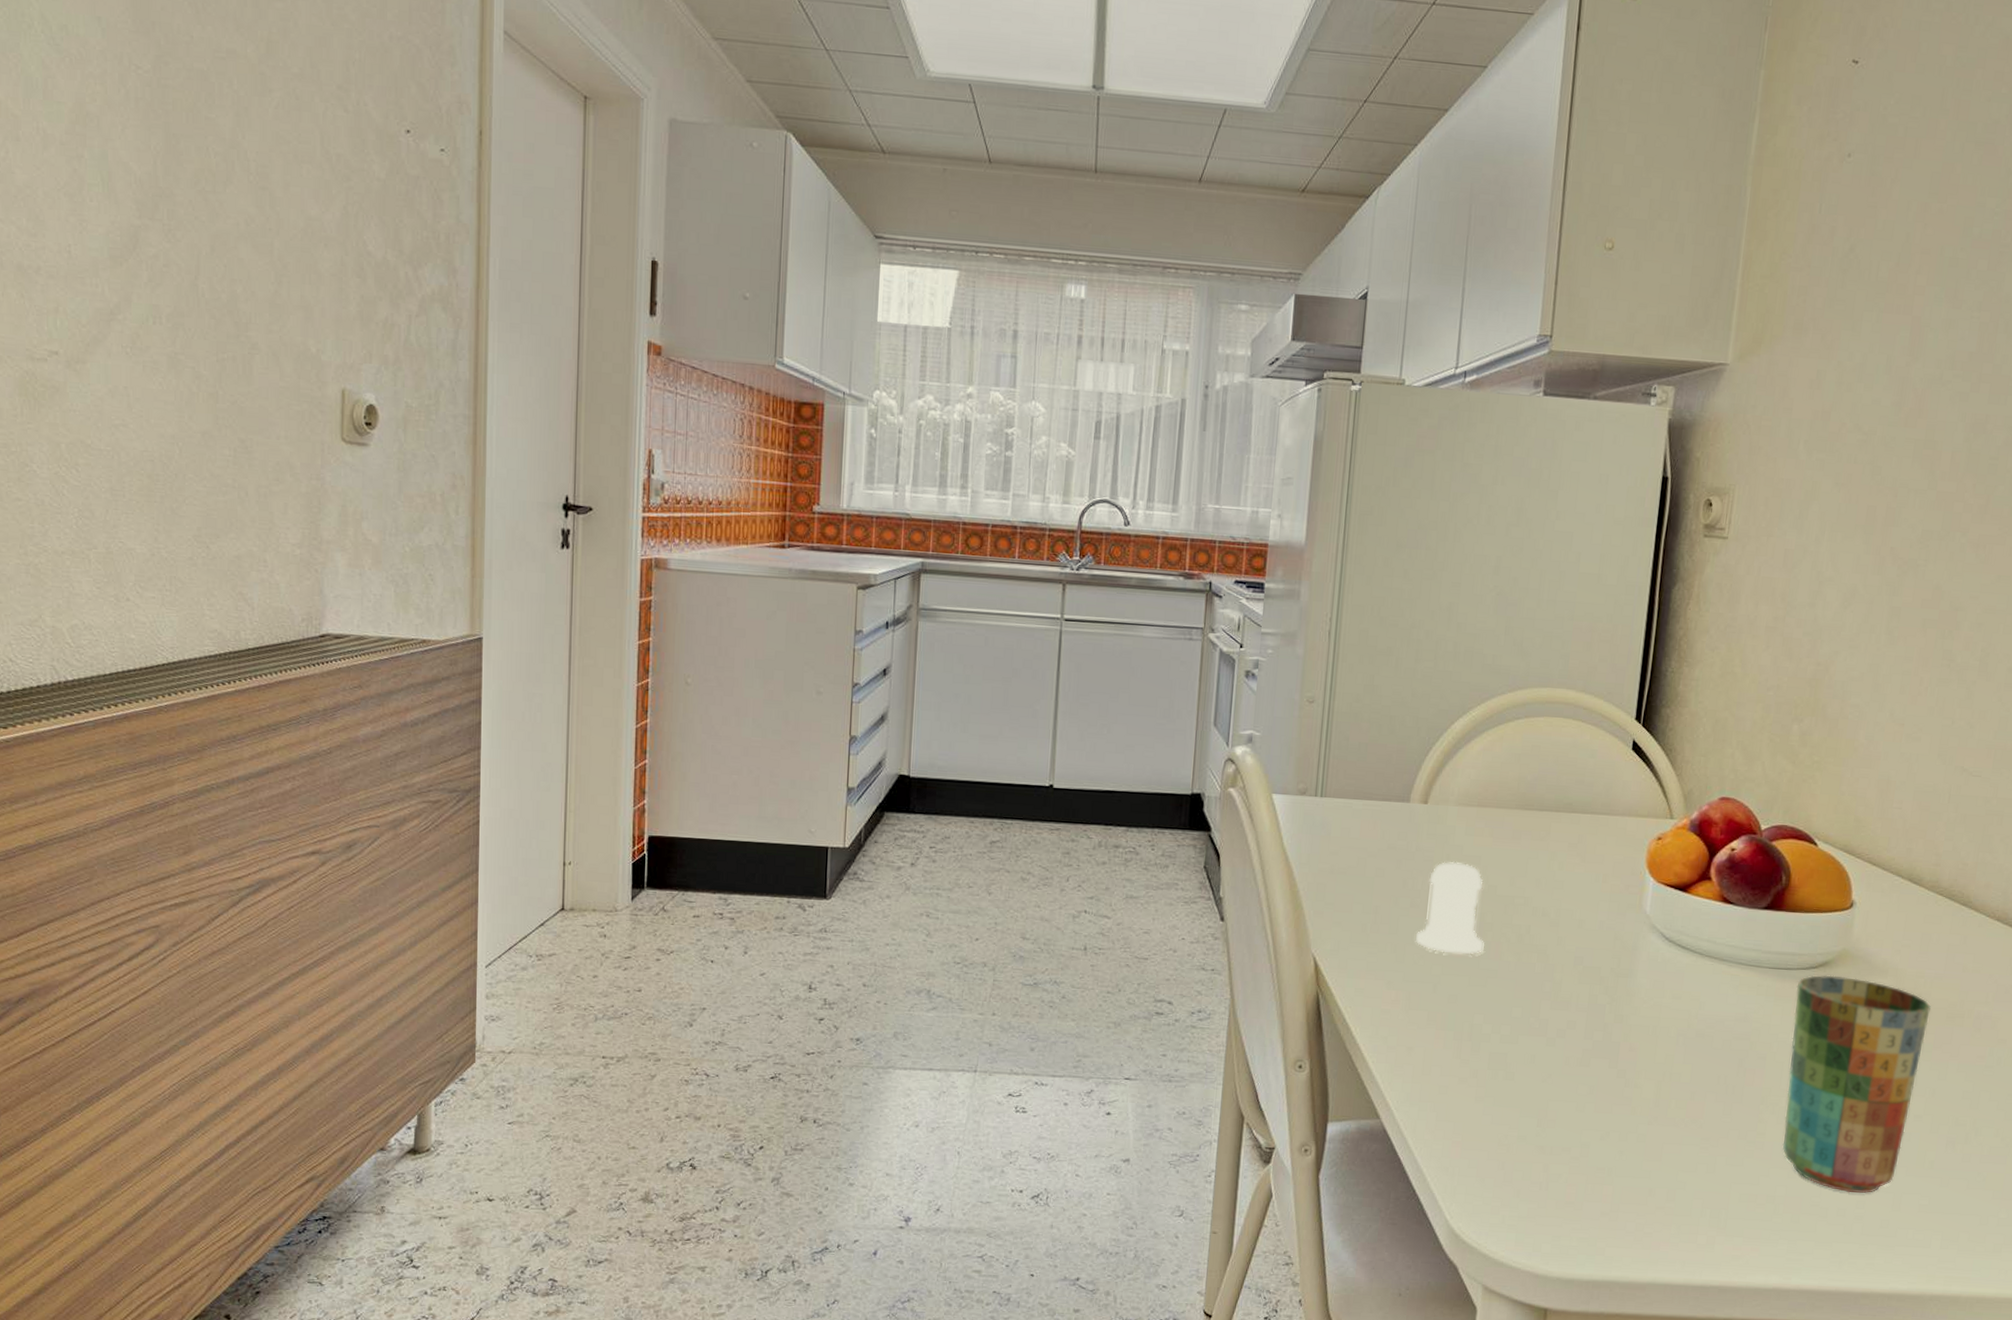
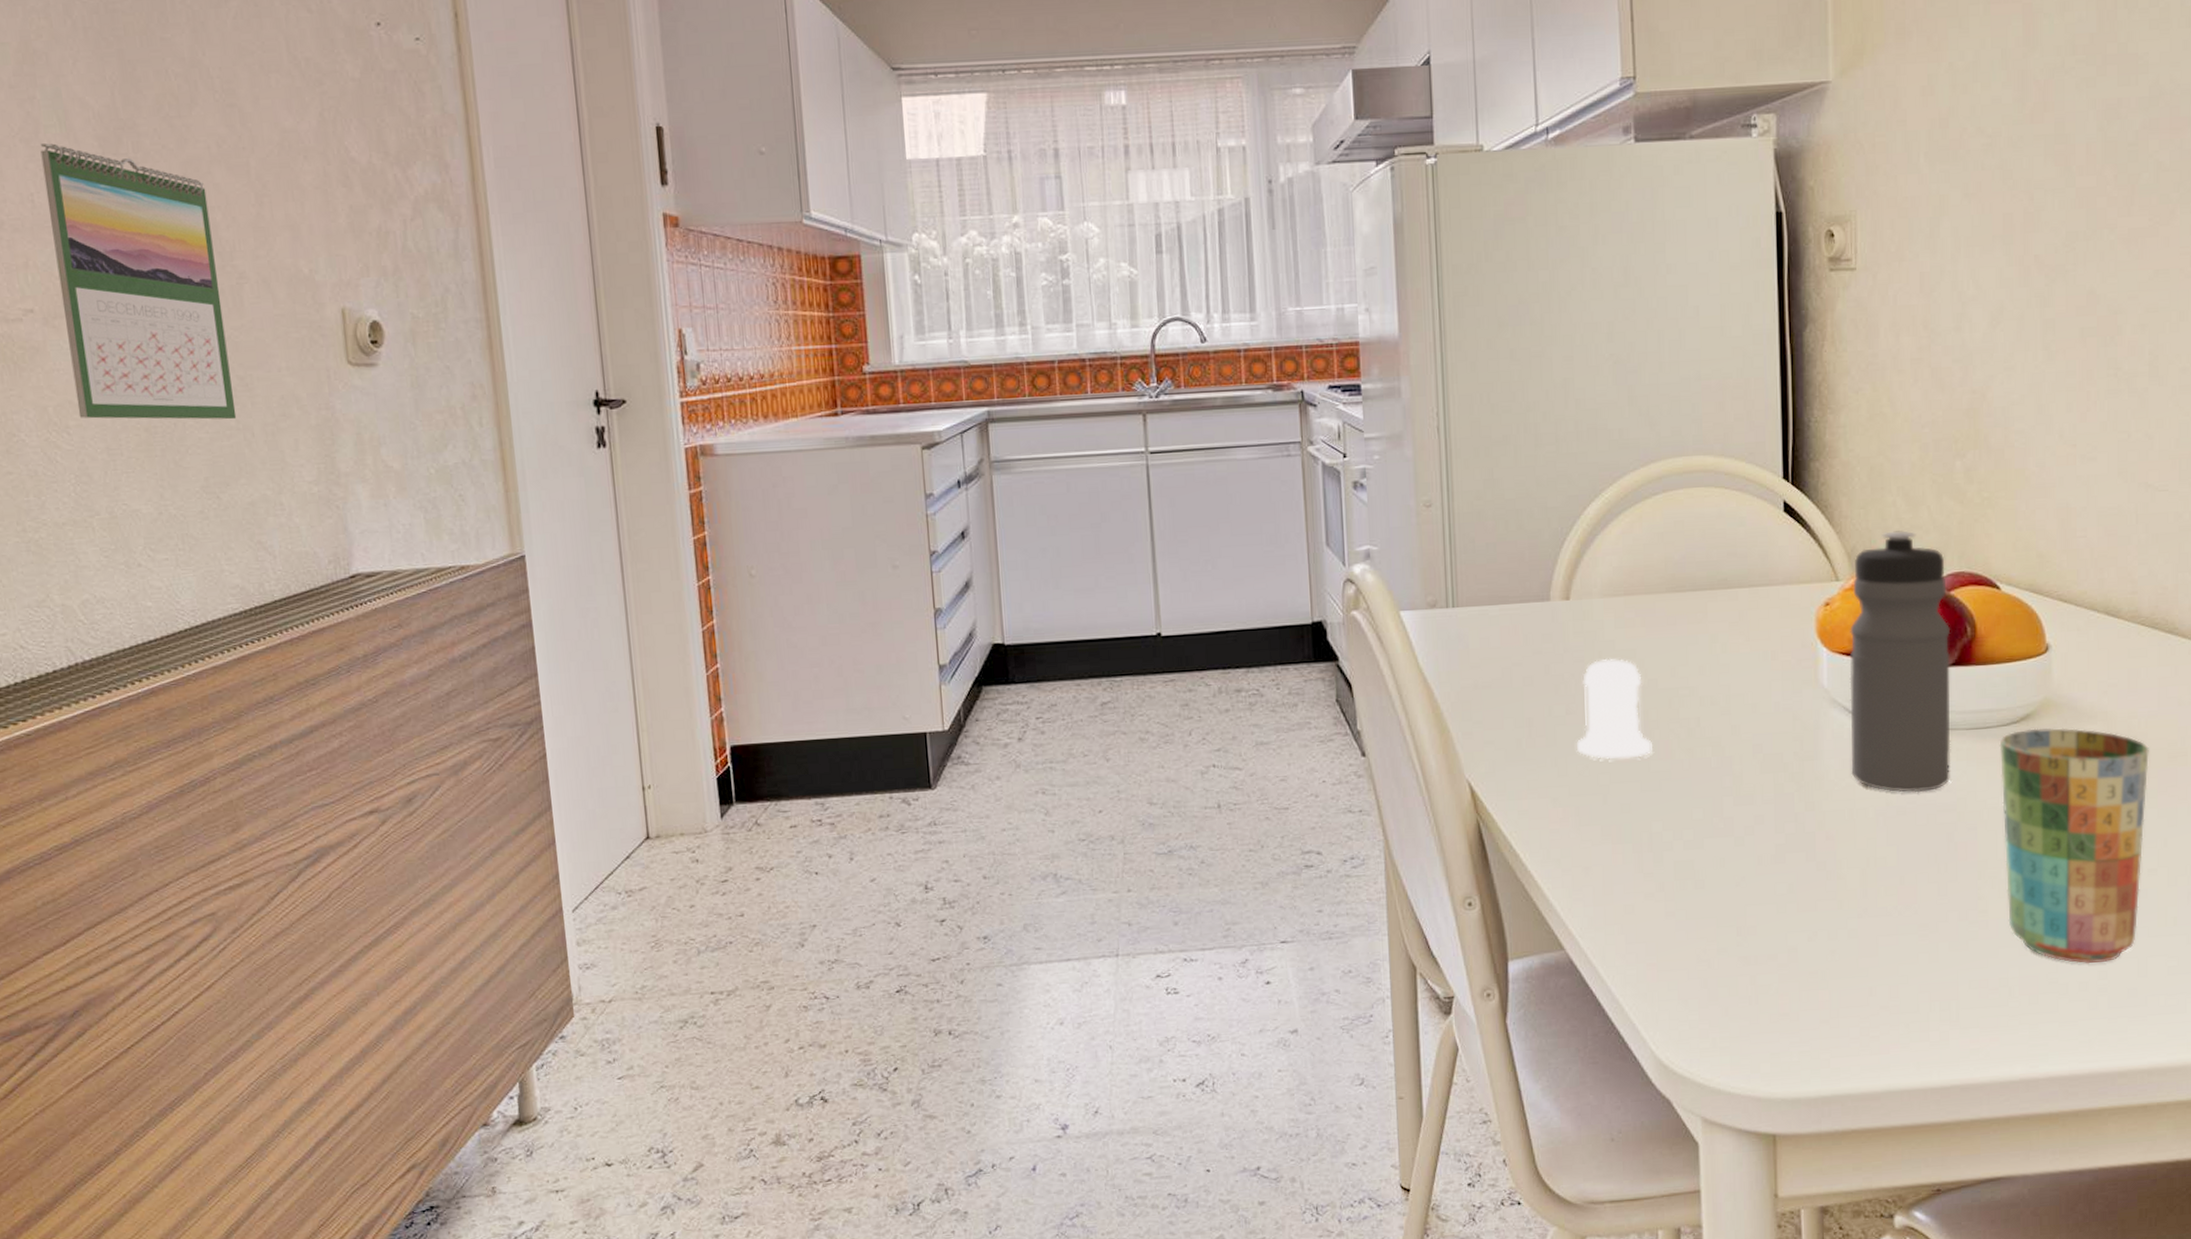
calendar: none [82,200,234,478] -> present [40,143,237,420]
water bottle: none [1660,780,1772,1020] -> present [1849,530,1951,793]

